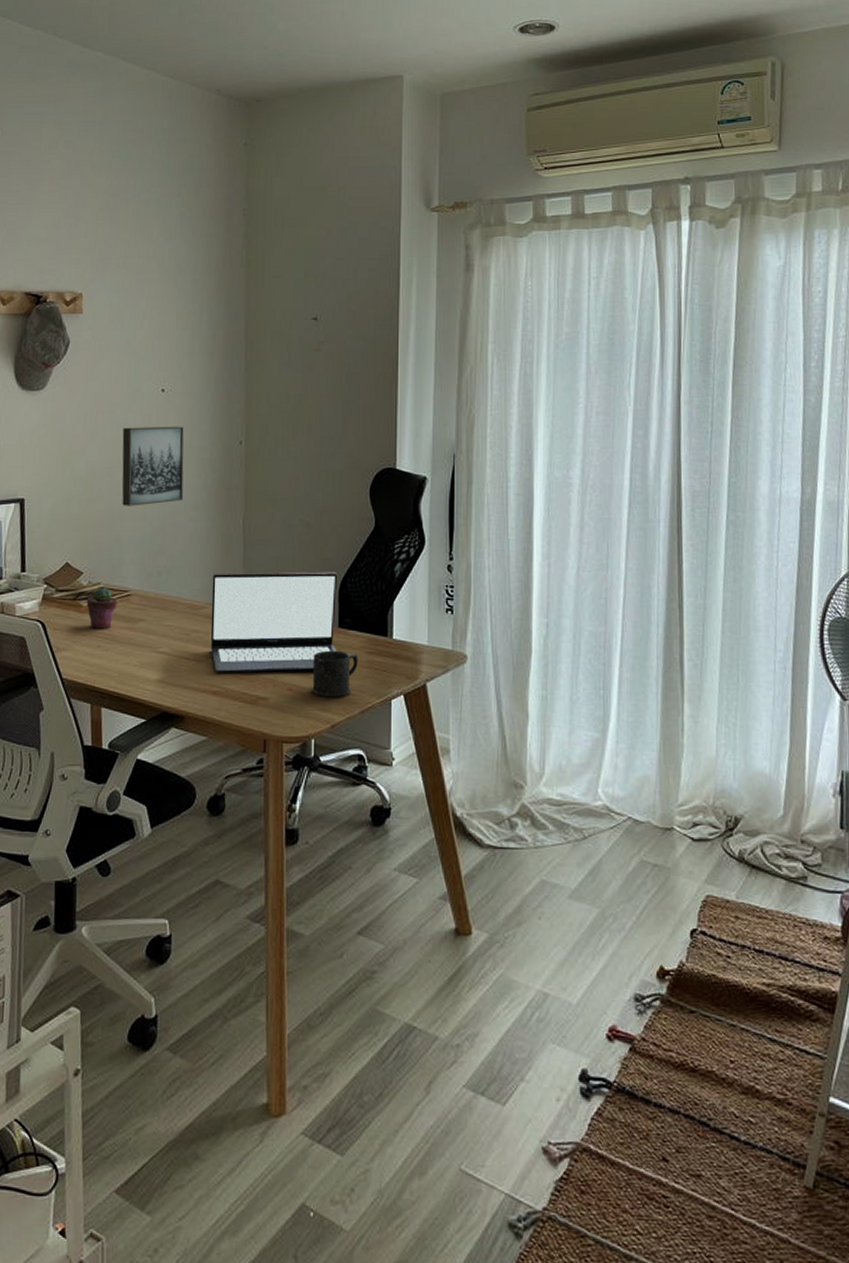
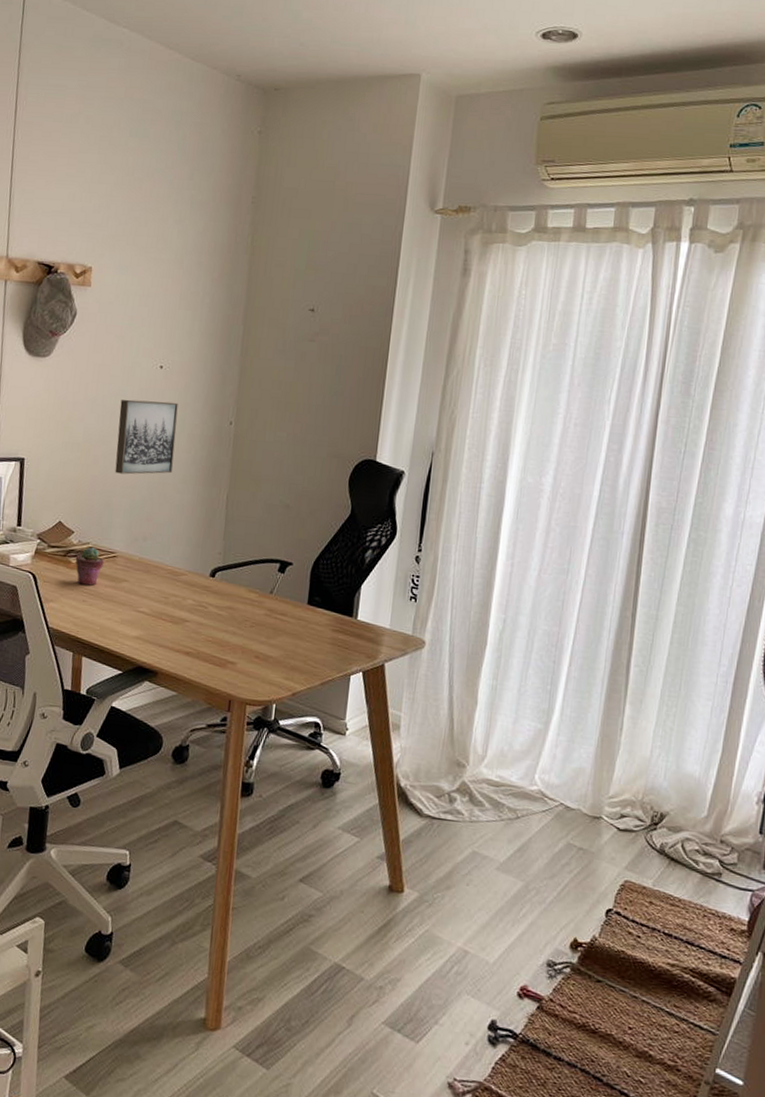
laptop: present [210,572,338,672] -> none [187,544,312,641]
mug: present [312,650,358,698] -> none [277,624,323,669]

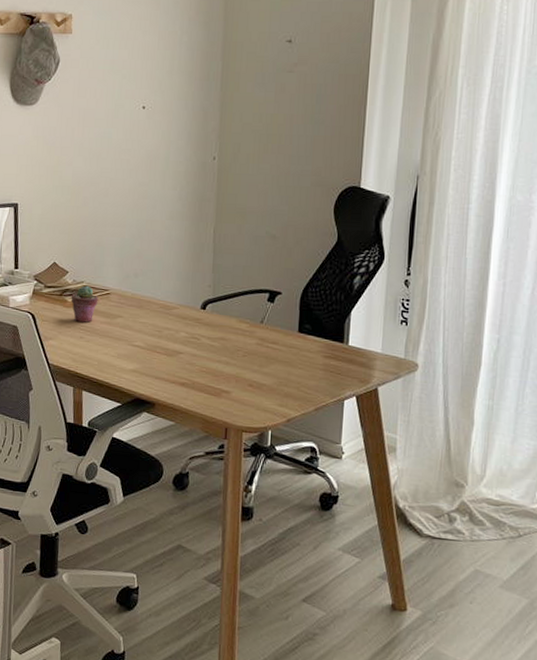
wall art: present [115,399,178,475] -> none [104,141,162,214]

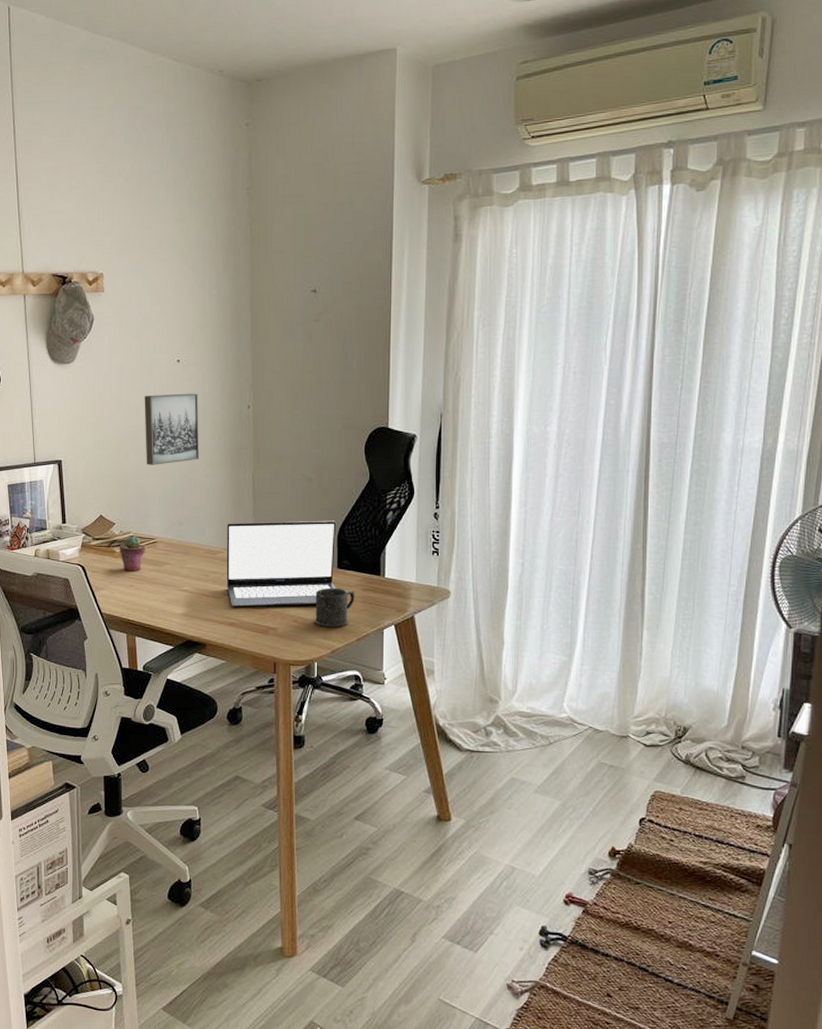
wall art: none [104,141,162,214] -> present [144,393,200,465]
laptop: none [180,278,300,369] -> present [226,520,337,607]
mug: none [271,352,315,395] -> present [315,587,354,628]

